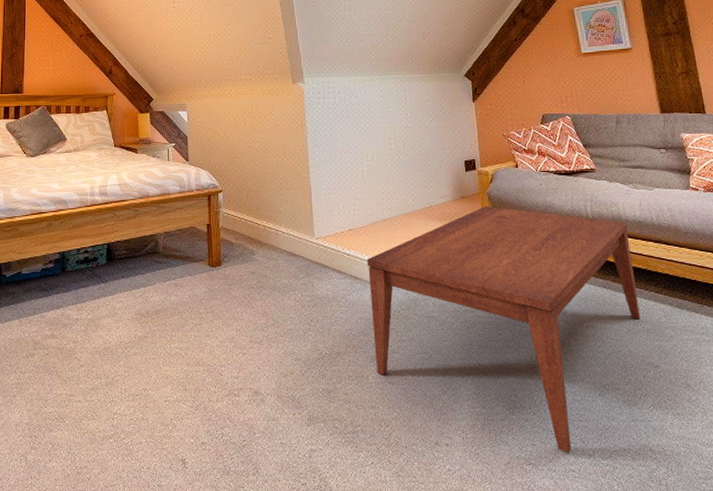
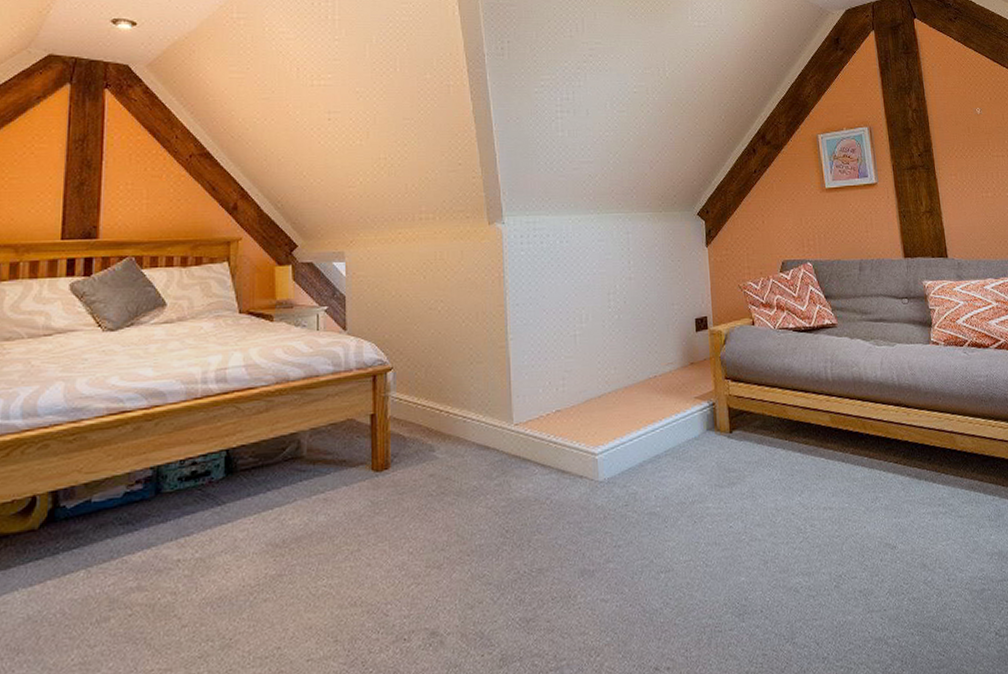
coffee table: present [367,206,641,454] -> none [578,372,879,661]

